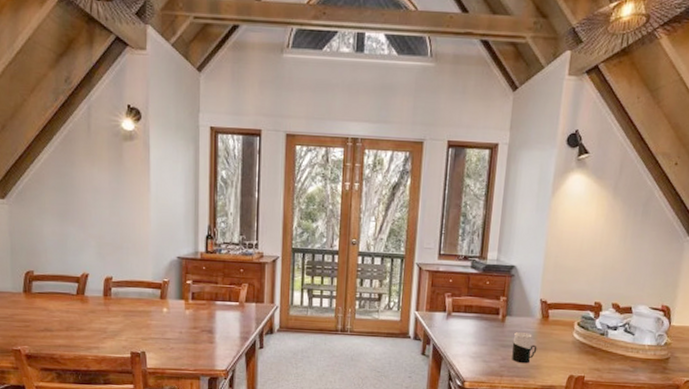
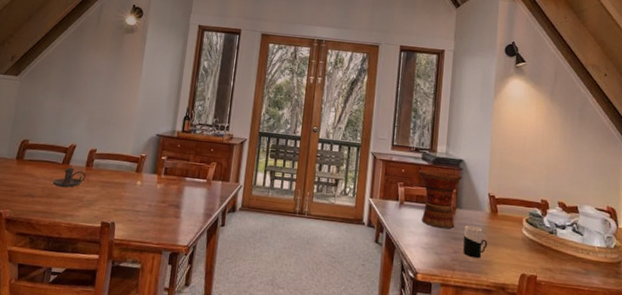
candle holder: none [70,299,105,320] -> present [52,168,86,188]
vase: none [467,278,514,337] -> present [418,169,462,229]

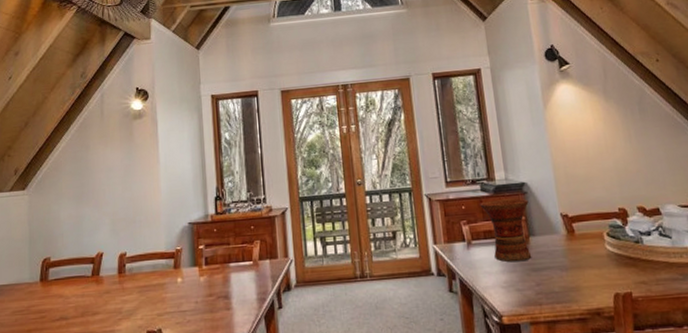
candle holder: present [52,168,86,188] -> none [85,279,120,303]
cup: present [463,225,488,259] -> none [543,252,572,287]

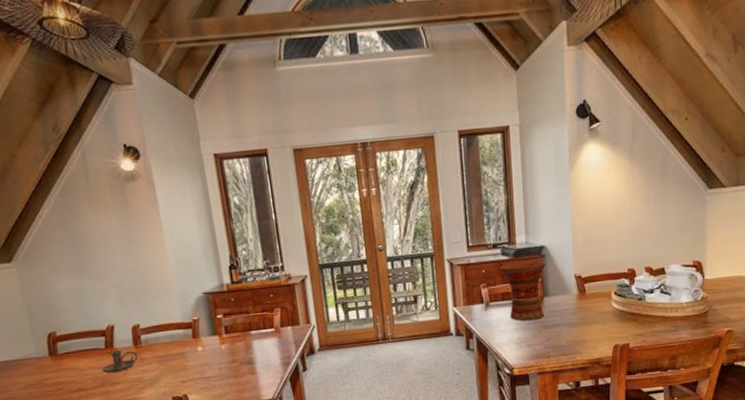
candle holder: none [85,279,120,303] -> present [101,350,138,374]

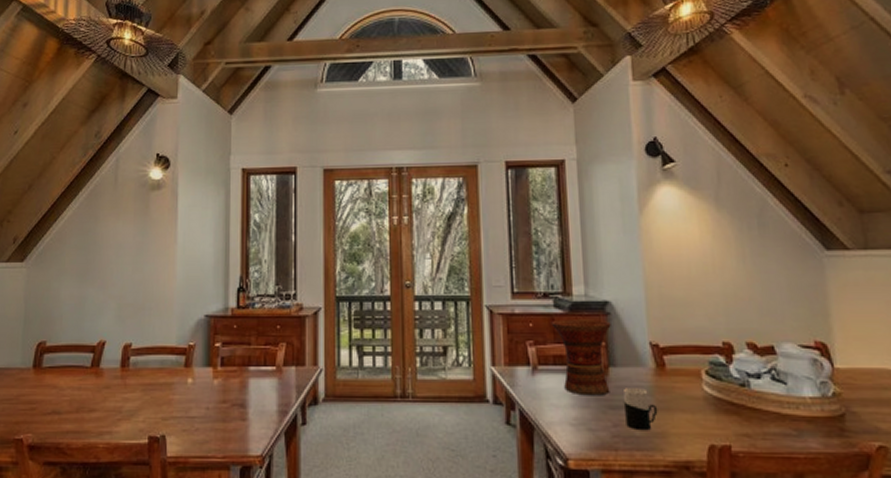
candle holder: present [101,350,138,374] -> none [81,372,122,398]
cup: none [554,310,579,342] -> present [623,388,658,431]

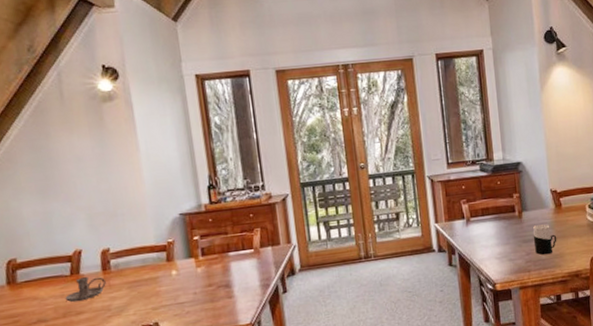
candle holder: none [81,372,122,398] -> present [65,277,106,303]
vase: present [551,319,611,396] -> none [479,177,524,236]

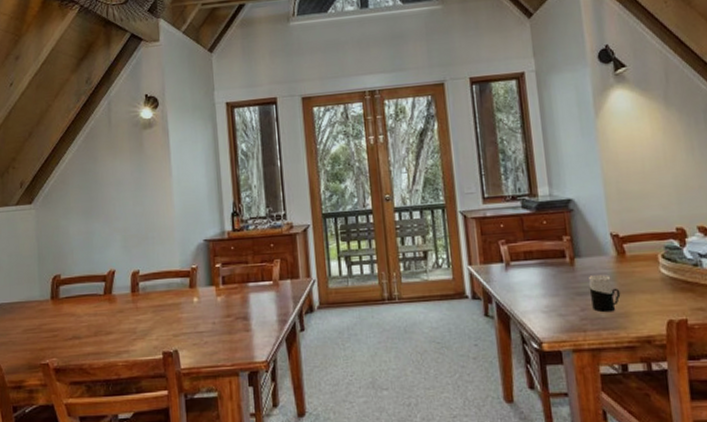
candle holder: present [65,277,106,303] -> none [98,297,134,322]

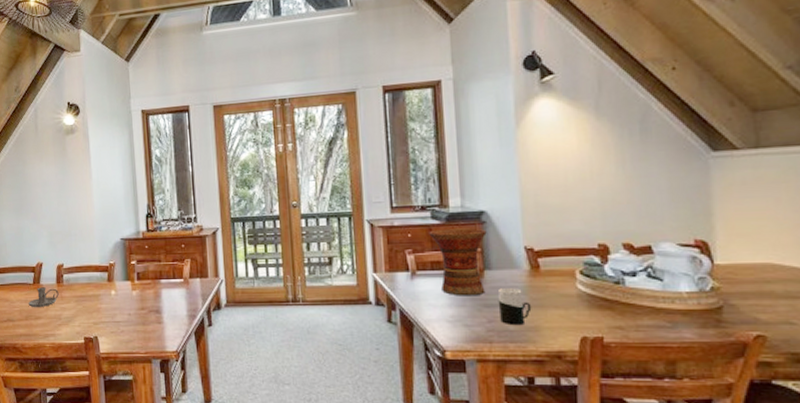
candle holder: none [98,297,134,322] -> present [28,287,59,308]
vase: none [520,216,577,286] -> present [429,228,487,296]

